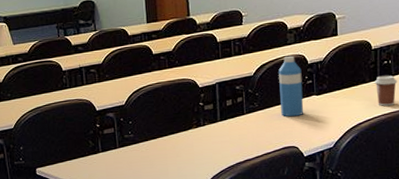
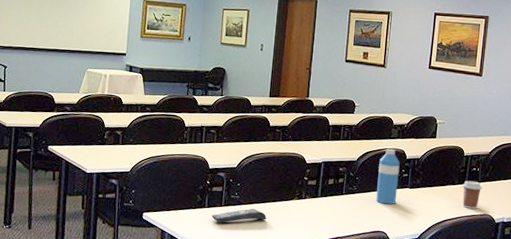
remote control: none [108,145,167,166] -> present [212,208,267,223]

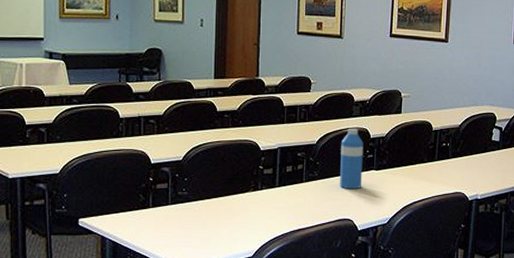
remote control: present [212,208,267,223] -> none [158,205,221,223]
coffee cup: present [462,180,483,209] -> none [432,157,454,187]

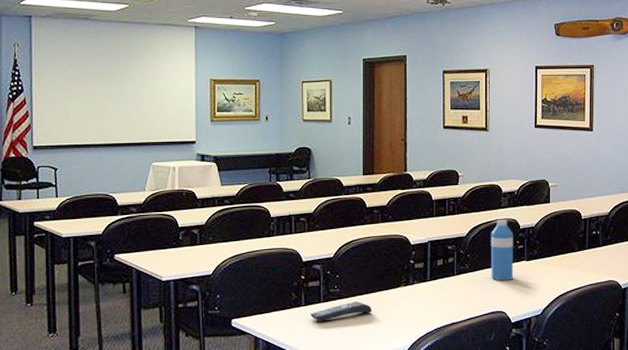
remote control: none [158,205,221,223] -> present [310,301,373,321]

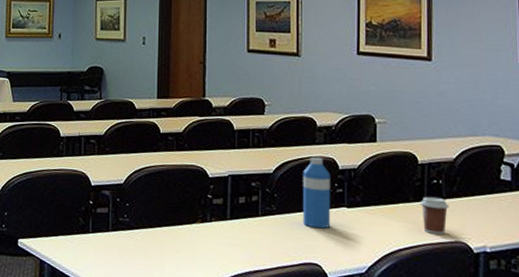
remote control: present [310,301,373,321] -> none [98,234,165,252]
coffee cup: none [583,245,605,276] -> present [420,196,450,234]

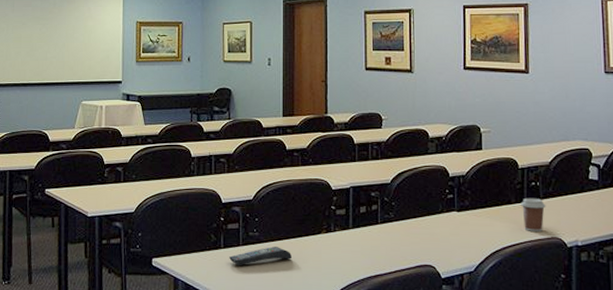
remote control: none [98,234,165,252] -> present [229,247,293,265]
water bottle: present [303,157,331,229] -> none [417,166,443,233]

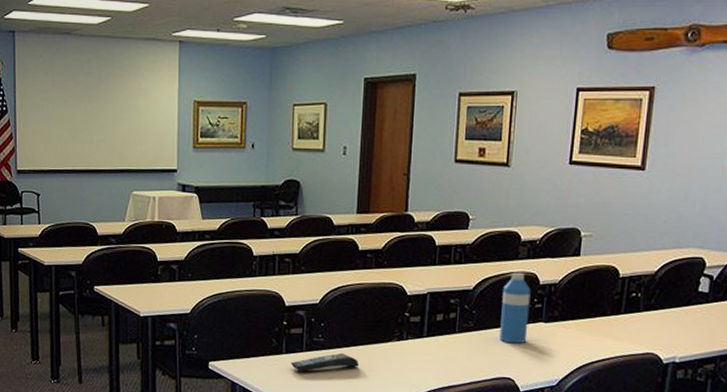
water bottle: none [417,166,443,233] -> present [499,272,531,344]
coffee cup: present [520,197,546,232] -> none [616,309,645,346]

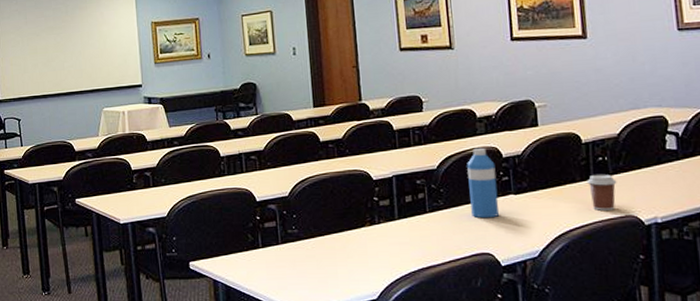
remote control: present [291,353,360,372] -> none [269,243,336,264]
coffee cup: none [616,309,645,346] -> present [587,174,617,211]

